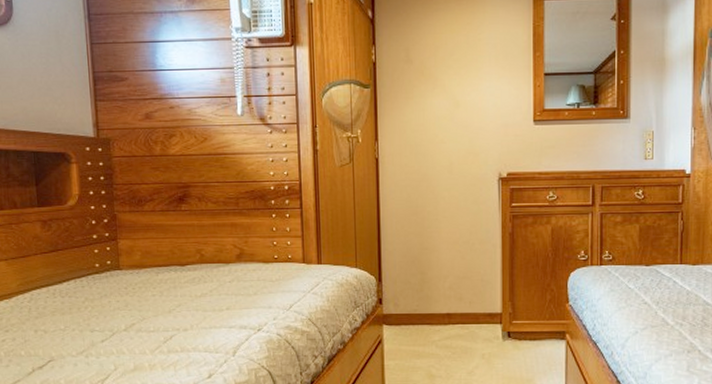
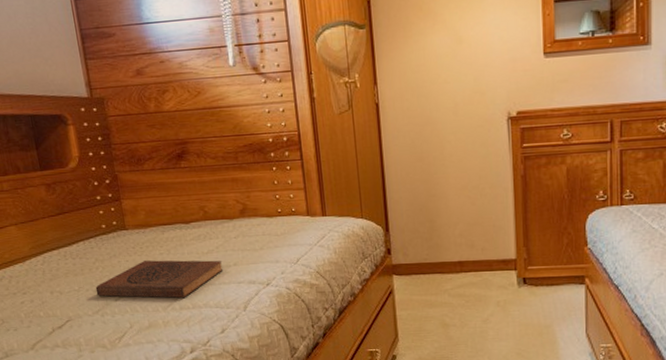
book: none [82,301,216,341] -> present [95,260,224,298]

